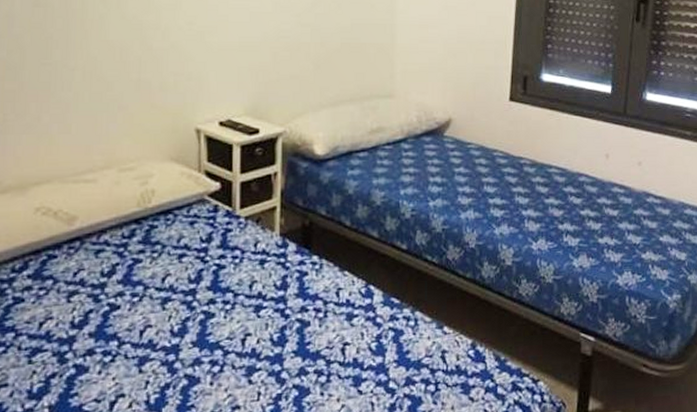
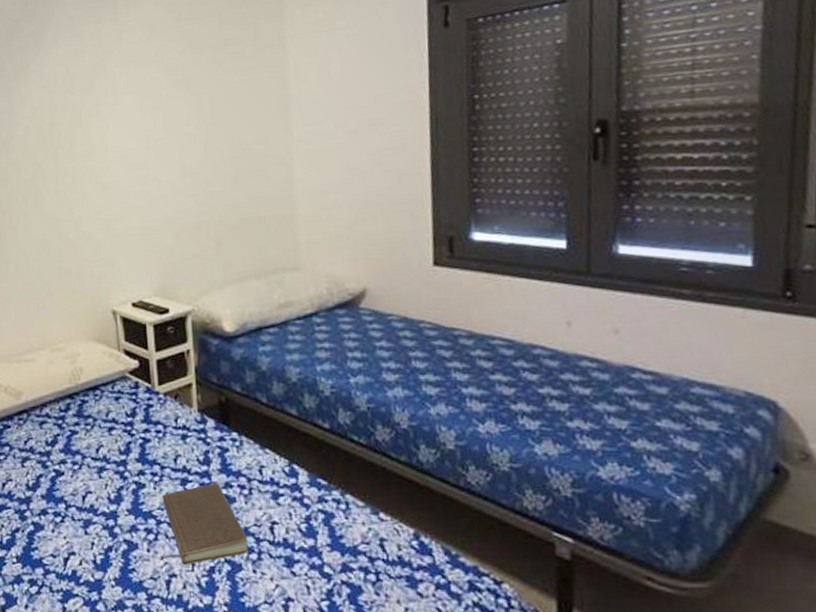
book: none [222,308,319,396] -> present [159,483,248,565]

